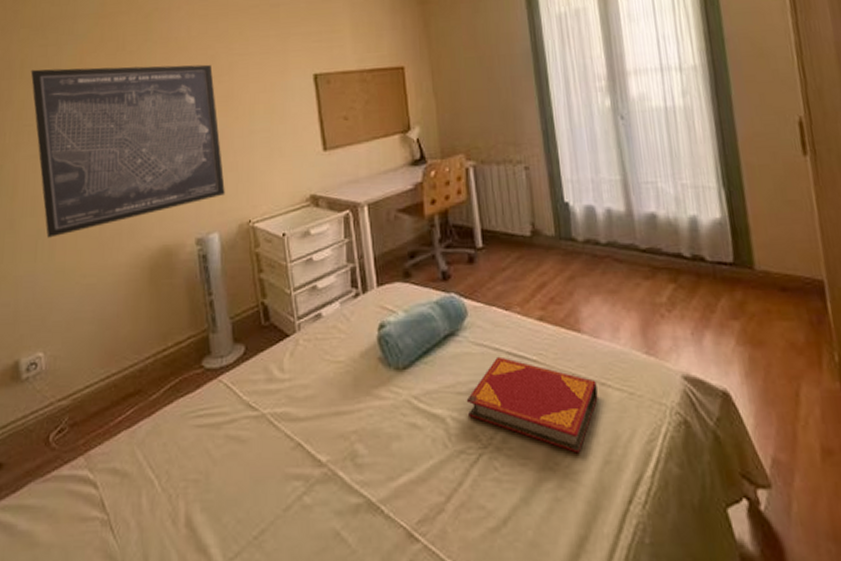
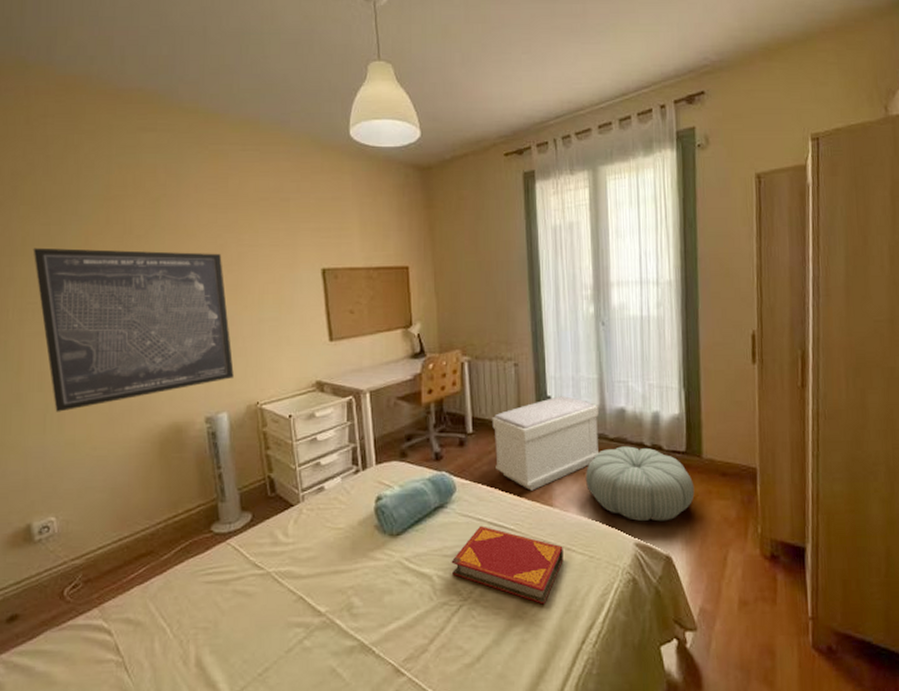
bench: none [504,201,631,314] -> present [492,396,600,491]
pouf: none [616,258,750,349] -> present [586,446,695,522]

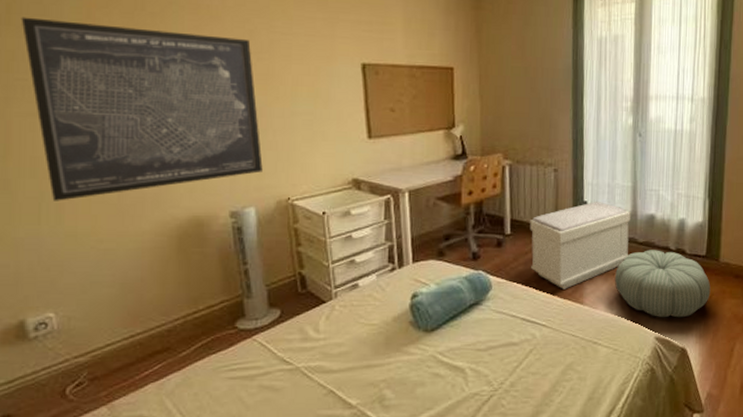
hardback book: present [451,525,563,605] -> none [484,321,590,393]

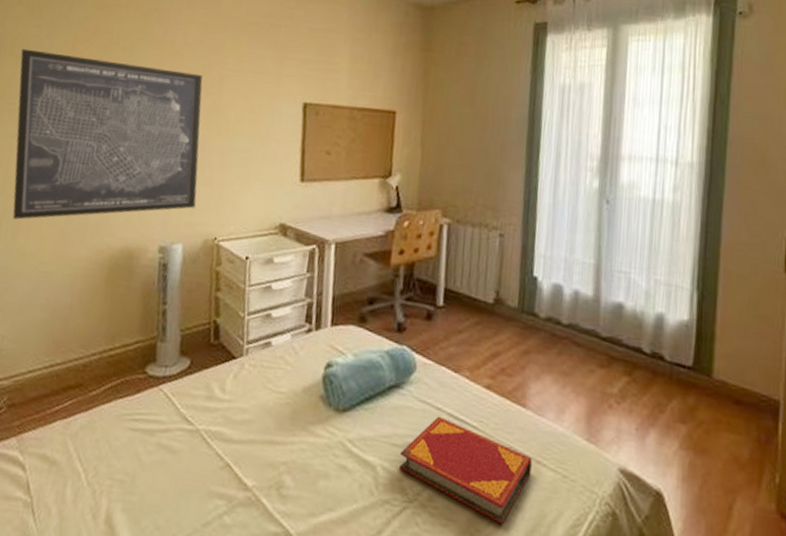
hardback book: none [484,321,590,393] -> present [399,416,532,525]
bench: present [530,202,631,289] -> none [464,278,592,385]
pouf: present [615,250,711,318] -> none [568,348,700,448]

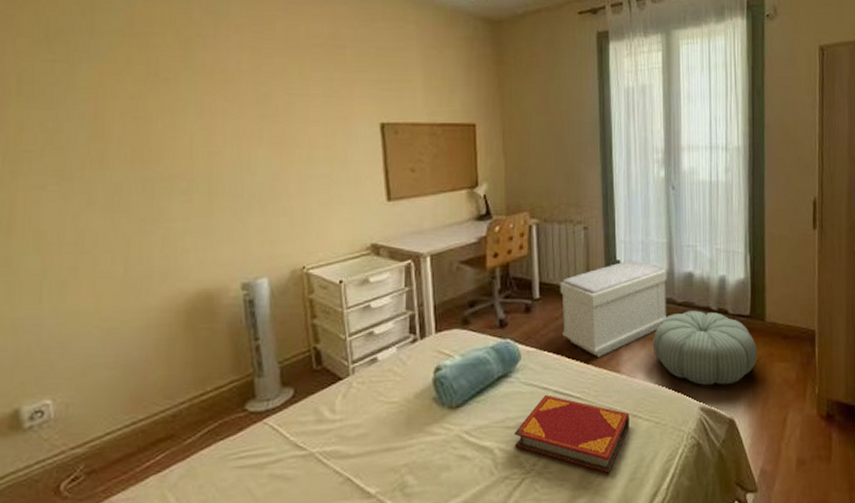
wall art: present [12,48,203,220] -> none [31,87,277,278]
bench: none [464,278,592,385] -> present [560,260,667,357]
pouf: none [568,348,700,448] -> present [653,310,758,386]

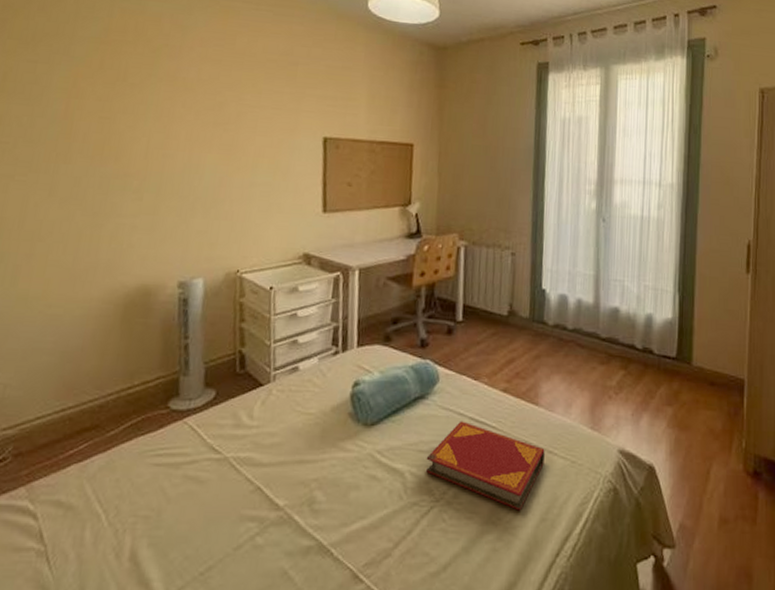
bench: present [560,260,667,357] -> none [482,290,593,387]
pouf: present [653,310,758,386] -> none [574,347,682,429]

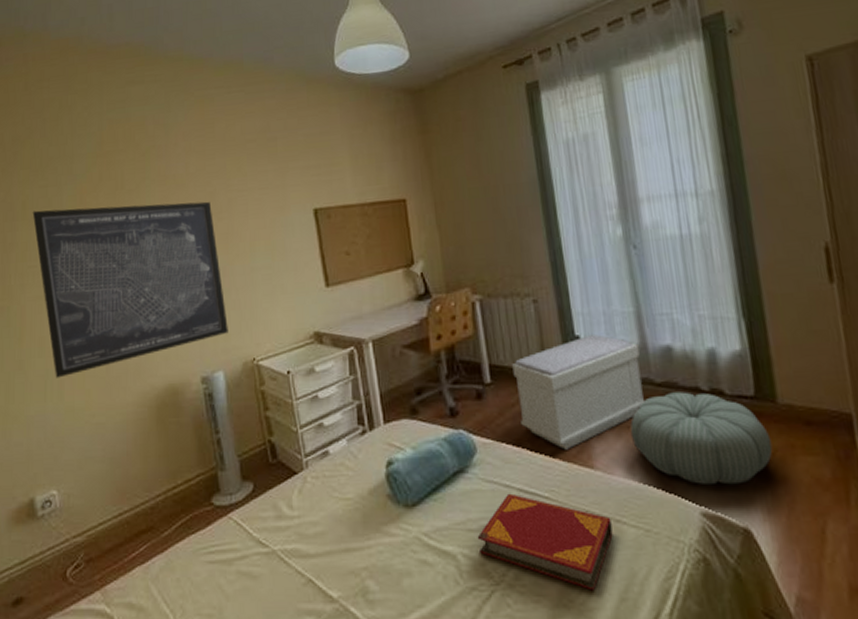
wall art: none [11,84,219,263] -> present [32,201,228,378]
bench: none [482,290,593,387] -> present [512,335,646,450]
pouf: none [574,347,682,429] -> present [630,392,773,486]

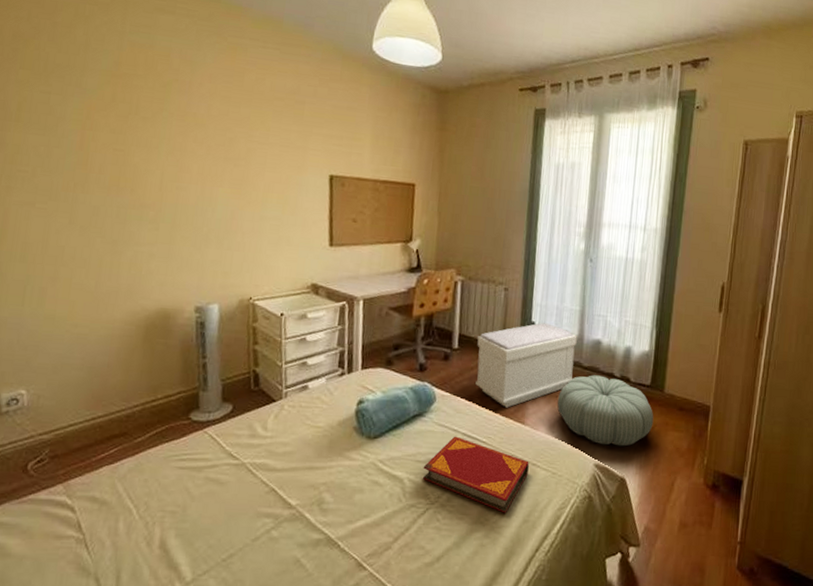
wall art: present [32,201,228,378] -> none [29,115,230,286]

